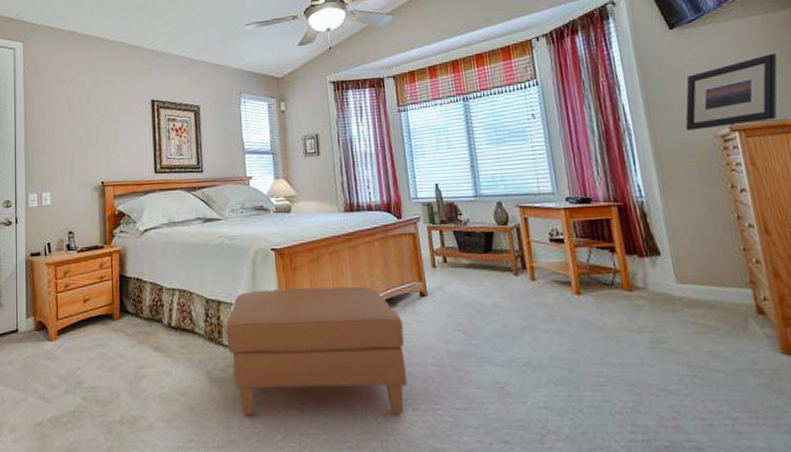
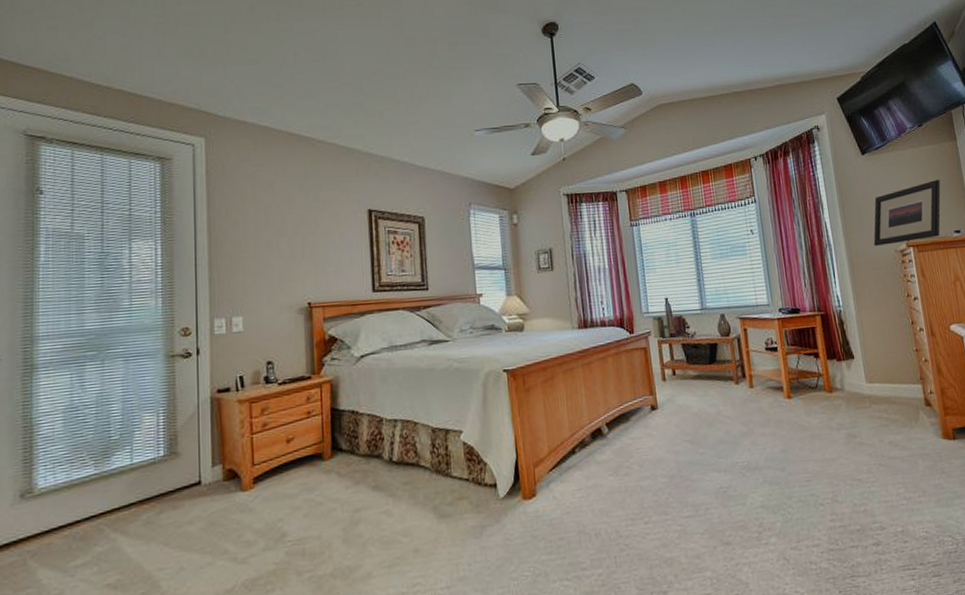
ottoman: present [226,286,408,417] -> none [455,404,640,551]

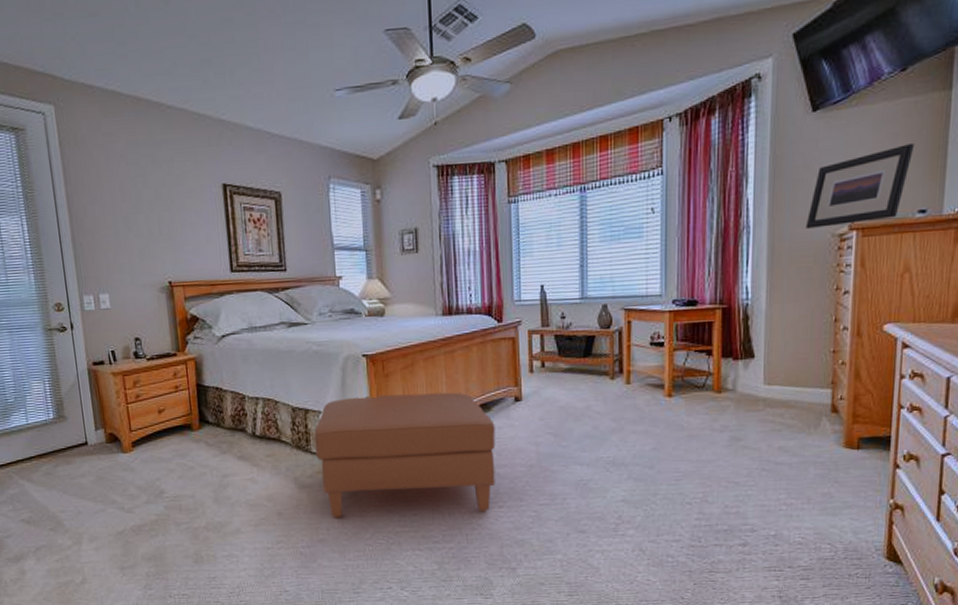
ottoman: none [455,404,640,551] -> present [314,392,496,518]
books: present [651,315,691,339] -> none [523,304,567,329]

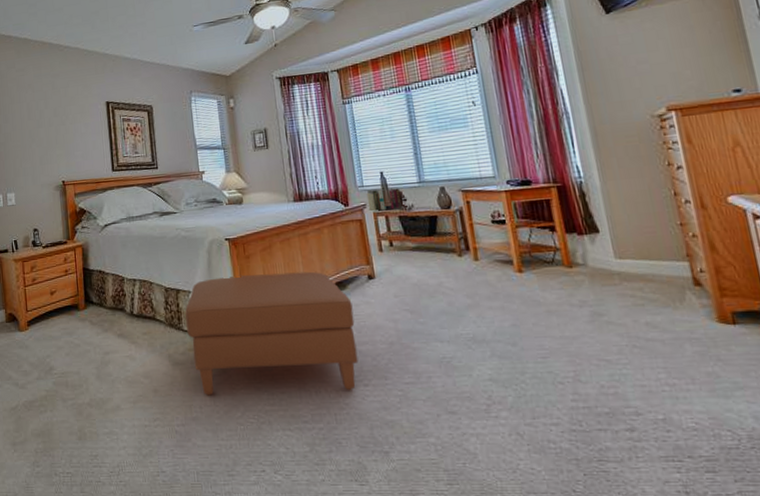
books: none [523,304,567,329] -> present [366,188,409,212]
picture frame: present [805,142,915,228] -> none [622,32,713,112]

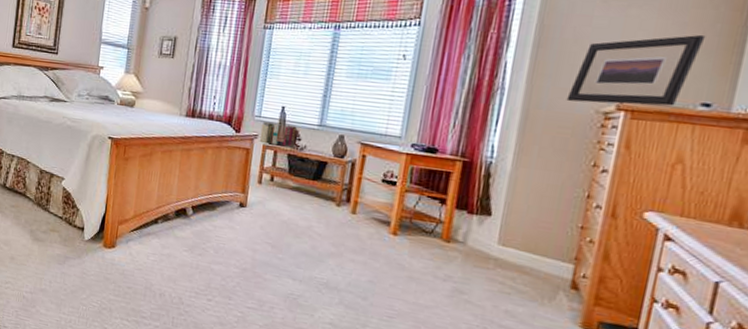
ottoman: present [185,271,359,396] -> none [52,171,217,301]
picture frame: none [622,32,713,112] -> present [566,34,706,106]

